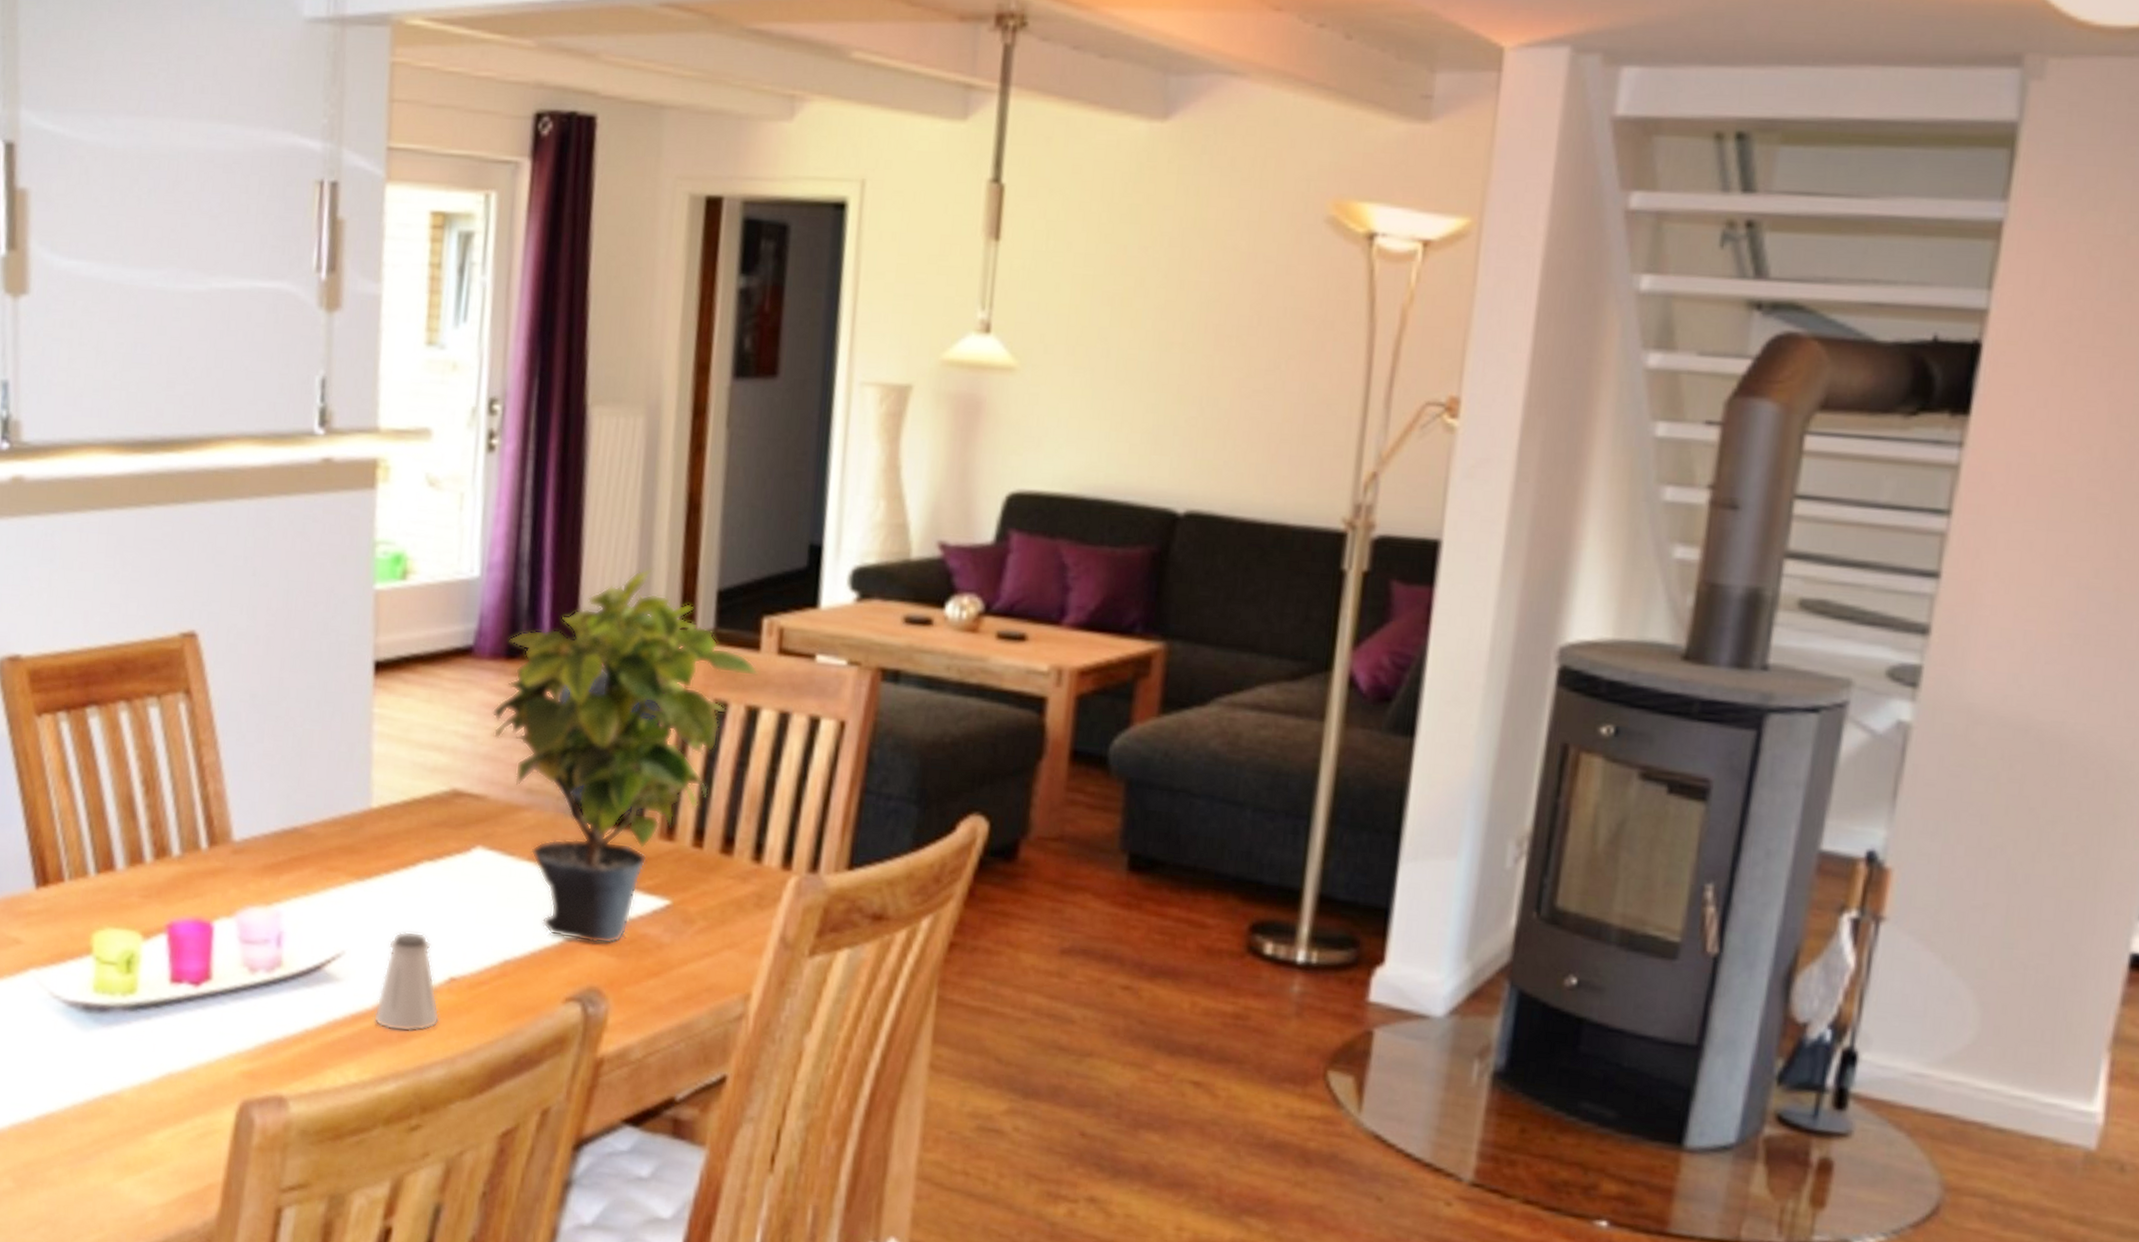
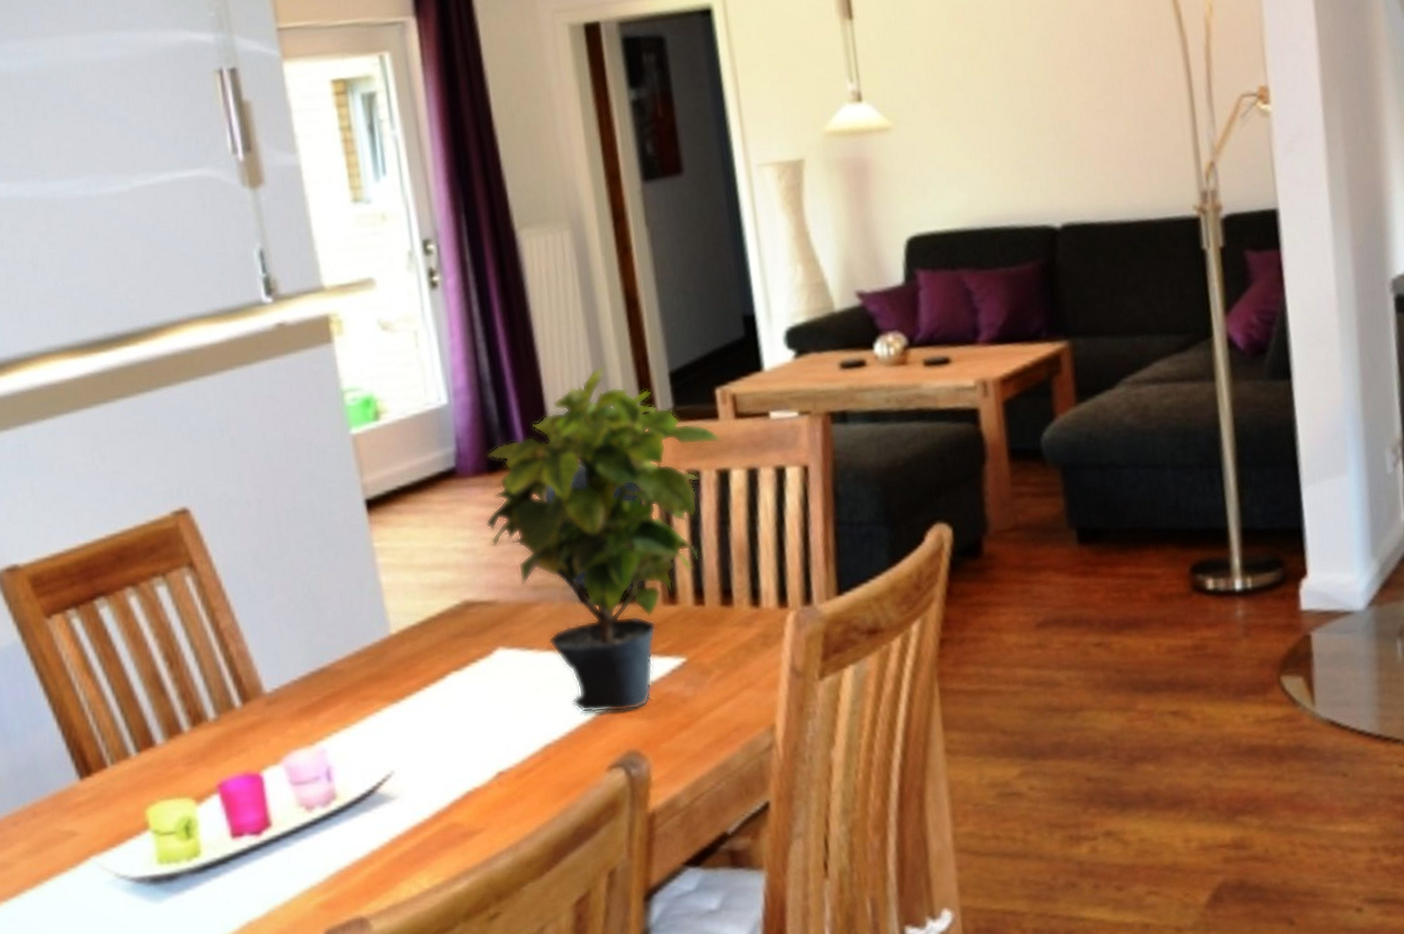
saltshaker: present [373,931,440,1032] -> none [433,738,497,833]

